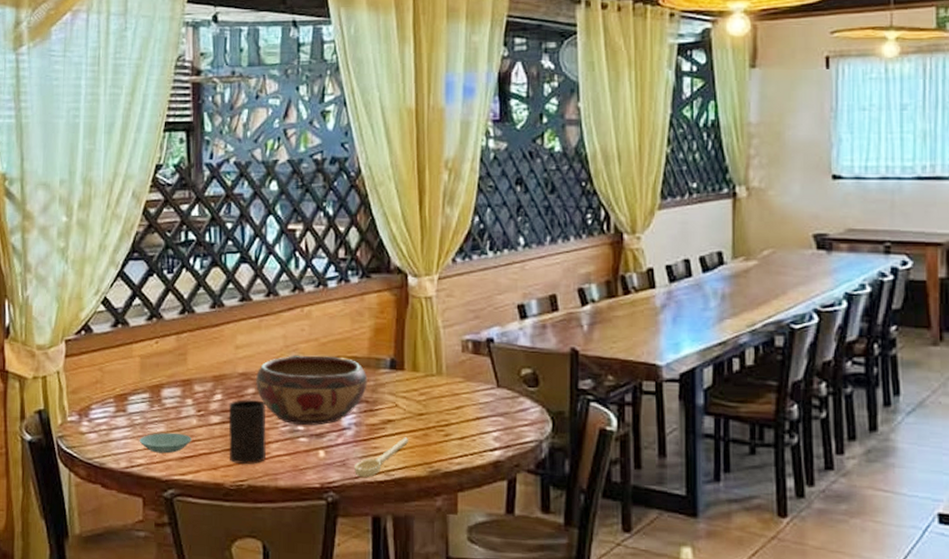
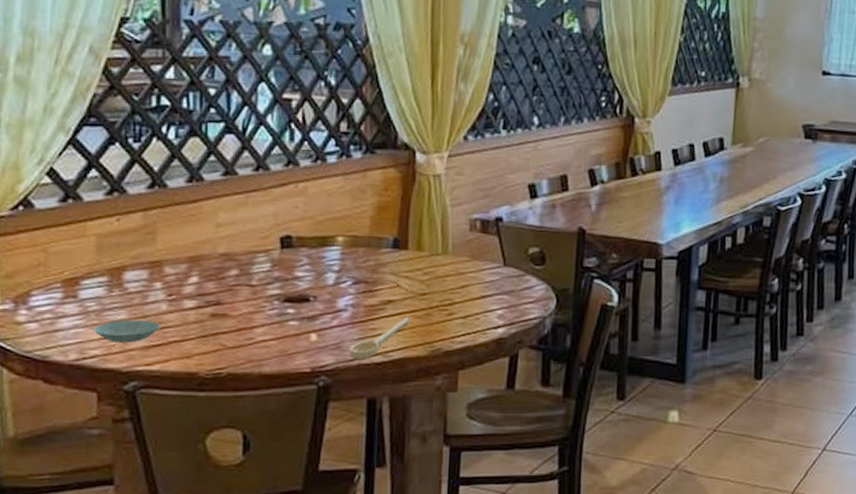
cup: present [228,399,267,464] -> none [205,282,252,351]
decorative bowl: present [256,355,368,425] -> none [240,234,368,308]

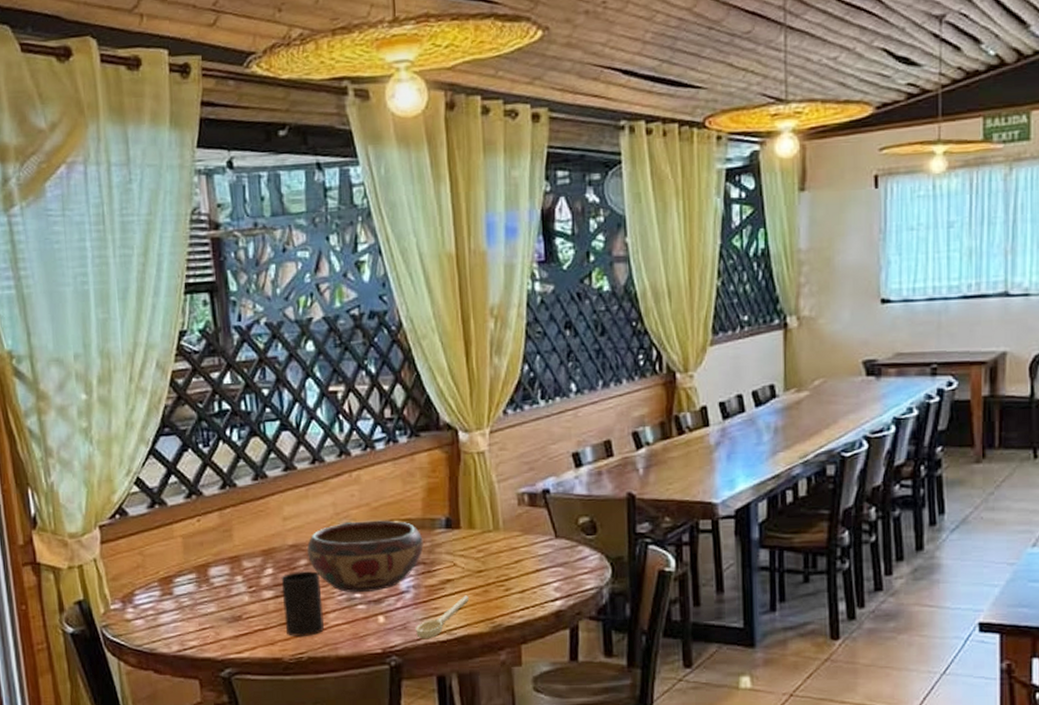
saucer: present [93,319,160,343] -> none [189,611,245,634]
cup: none [205,282,252,351] -> present [281,571,325,636]
decorative bowl: none [240,234,368,308] -> present [307,520,424,592]

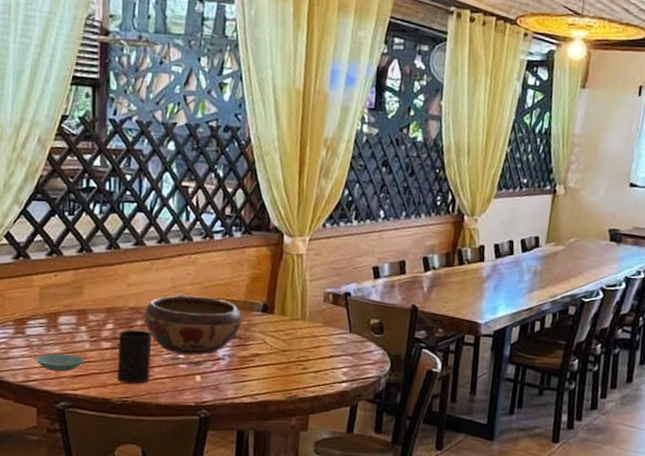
saucer: none [189,611,245,634] -> present [35,353,84,372]
spoon: present [416,595,470,639] -> none [225,368,273,400]

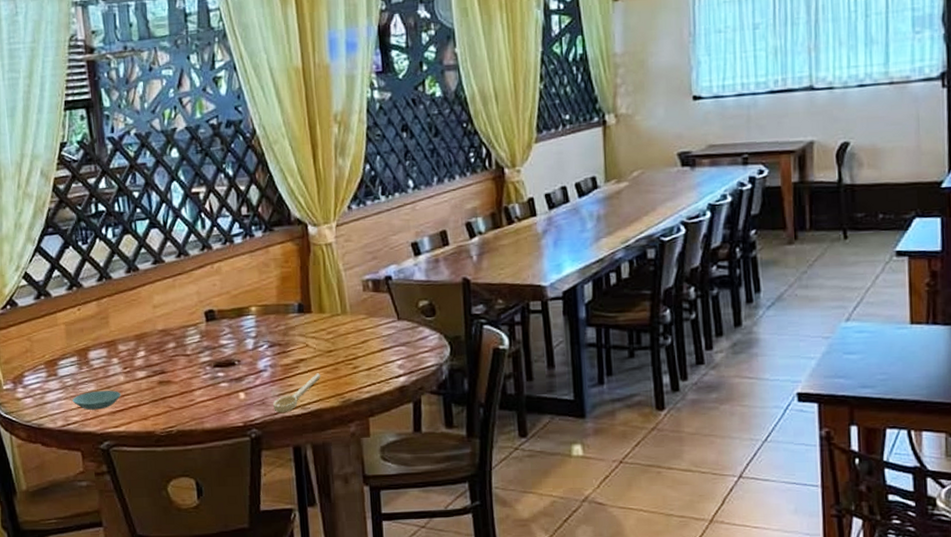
cup: present [117,330,153,384] -> none [152,353,191,412]
decorative bowl: present [144,296,242,355] -> none [175,306,279,372]
spoon: none [225,368,273,400] -> present [273,373,321,414]

